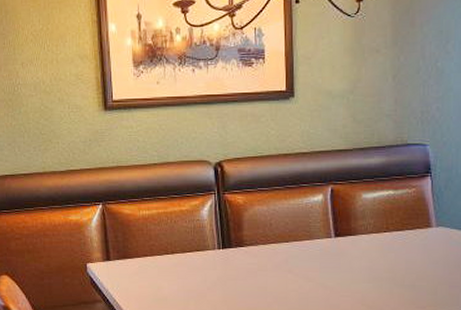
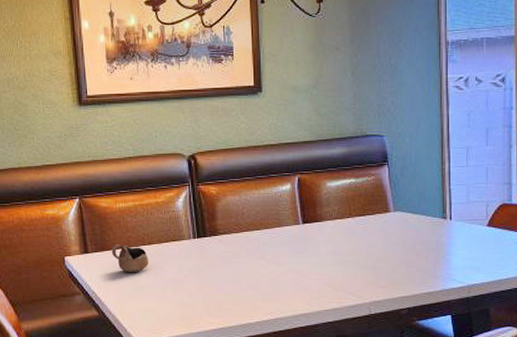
cup: none [133,252,171,283] -> present [111,244,148,273]

